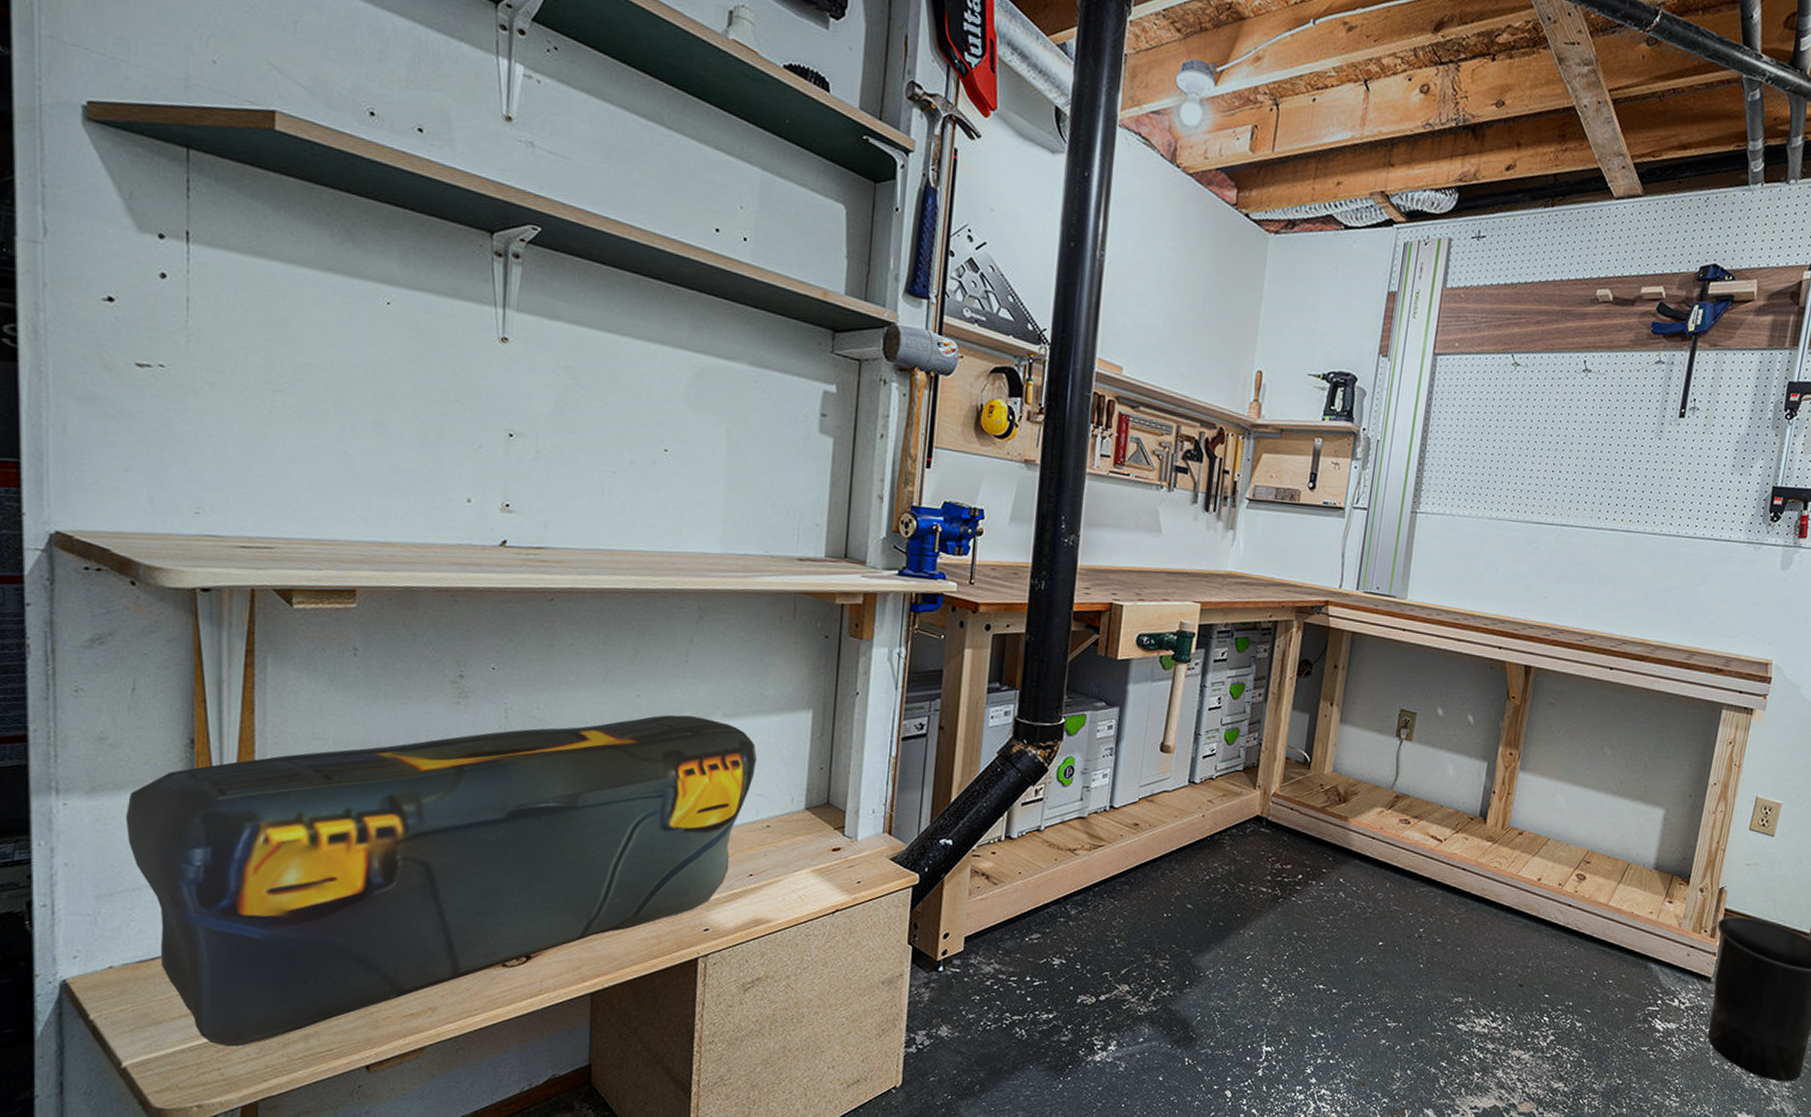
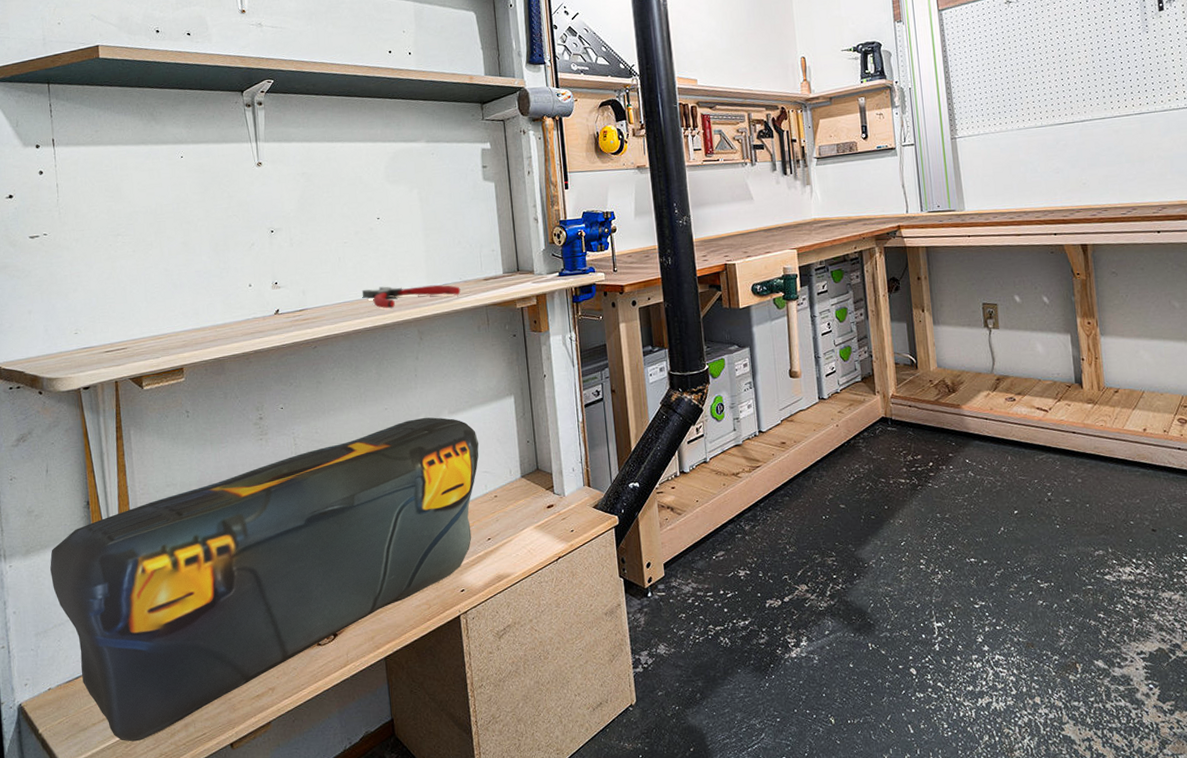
pliers: none [627,538,765,572] -> present [361,285,461,309]

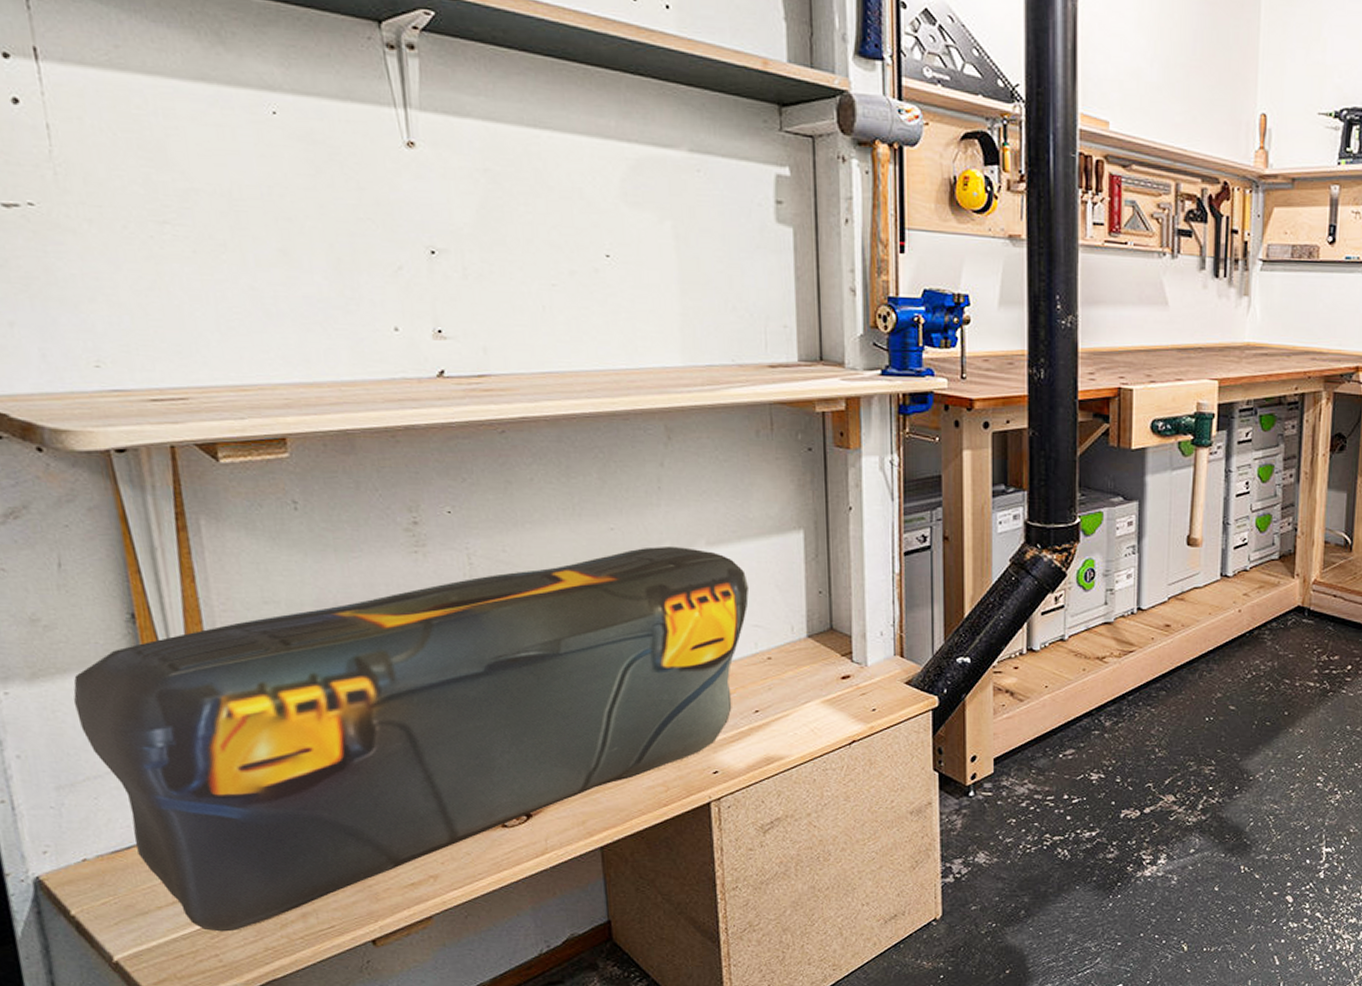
pliers: present [361,285,461,309] -> none [578,356,733,391]

